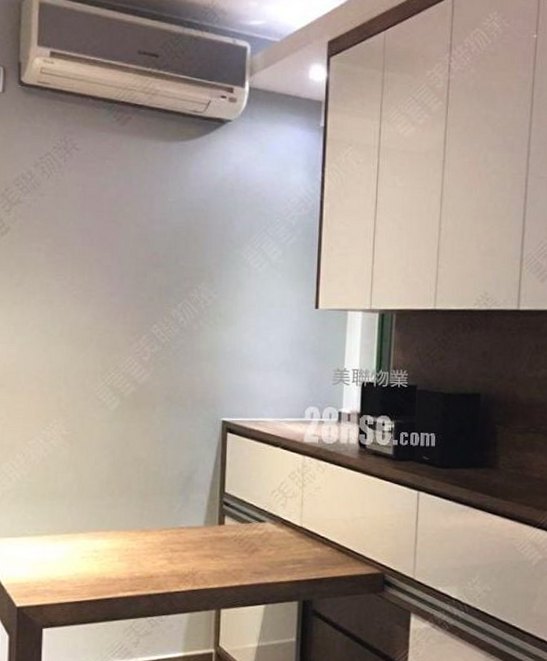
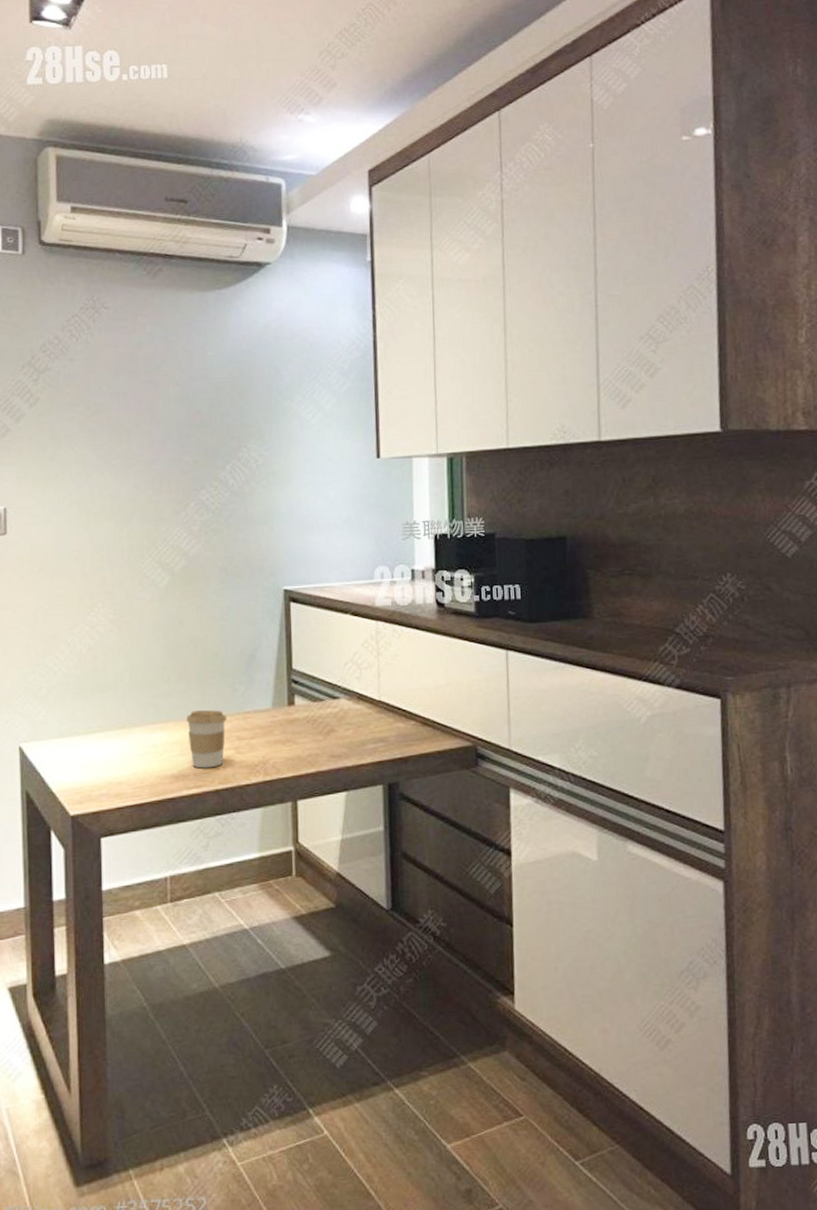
coffee cup: none [126,523,163,575] -> present [187,710,227,769]

